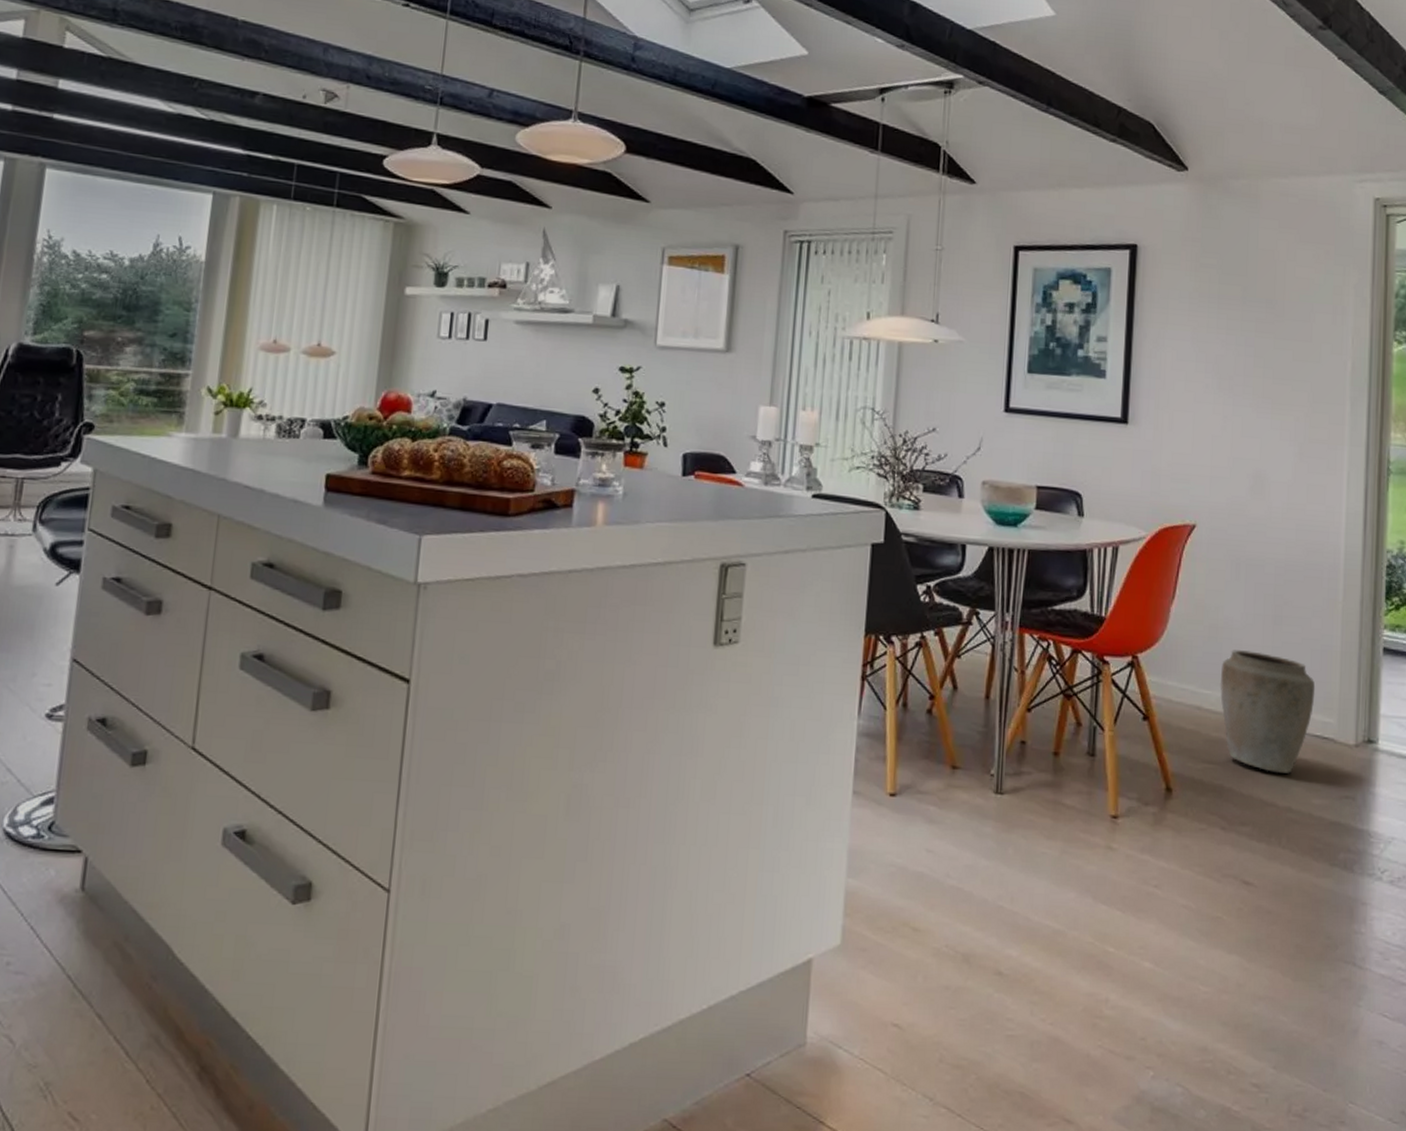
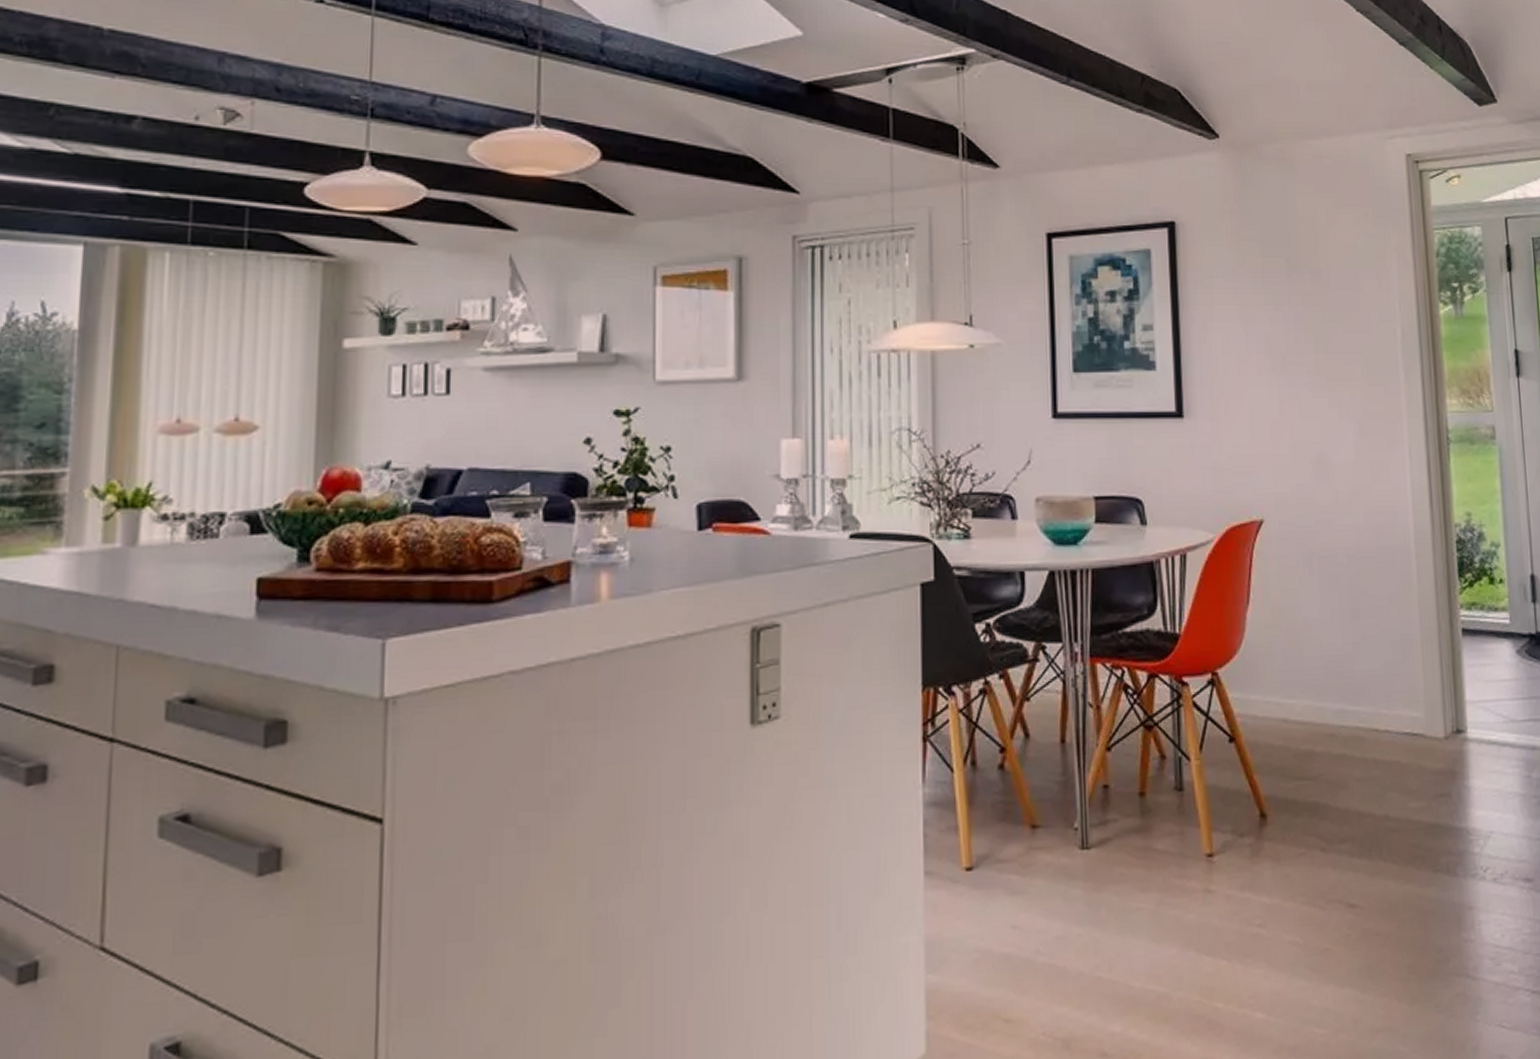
vase: present [1219,650,1316,774] -> none [1304,650,1400,780]

